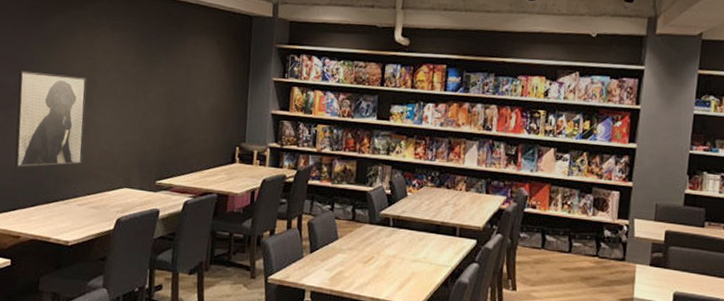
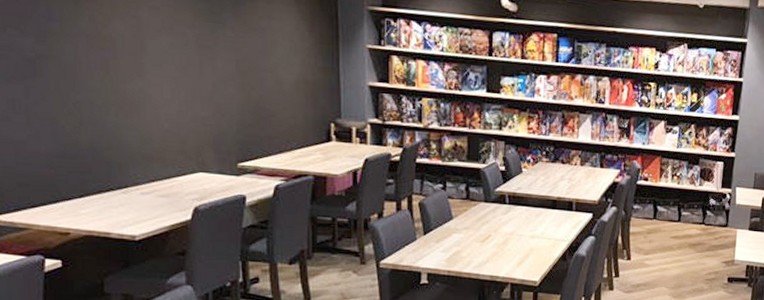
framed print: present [14,70,87,168] -> none [34,30,141,152]

